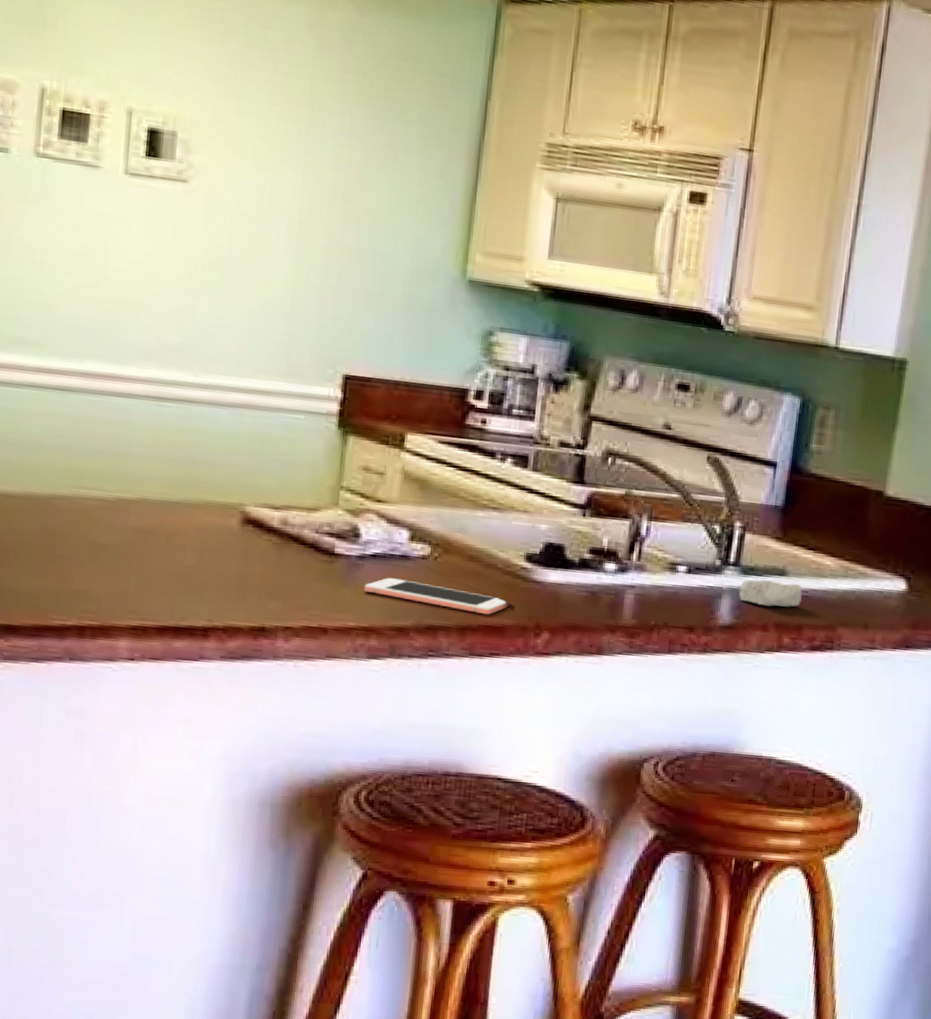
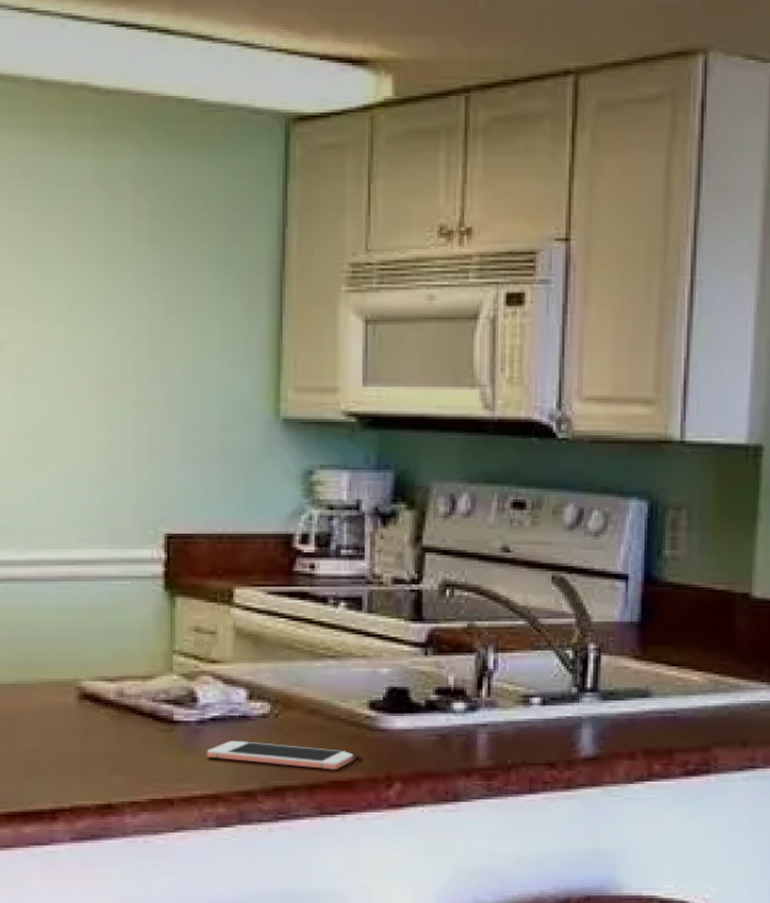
soap bar: present [739,579,802,607] -> none [600,703,670,732]

